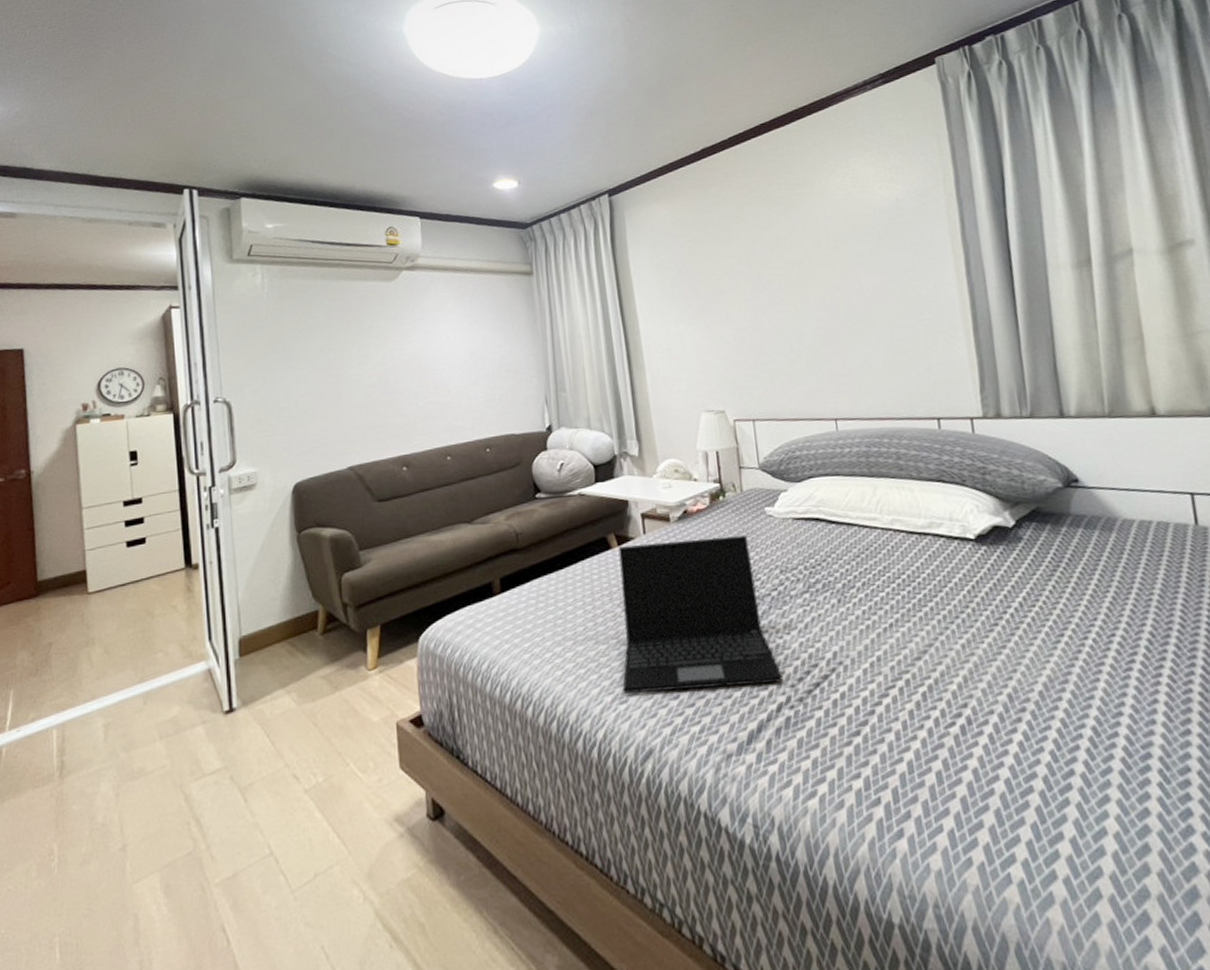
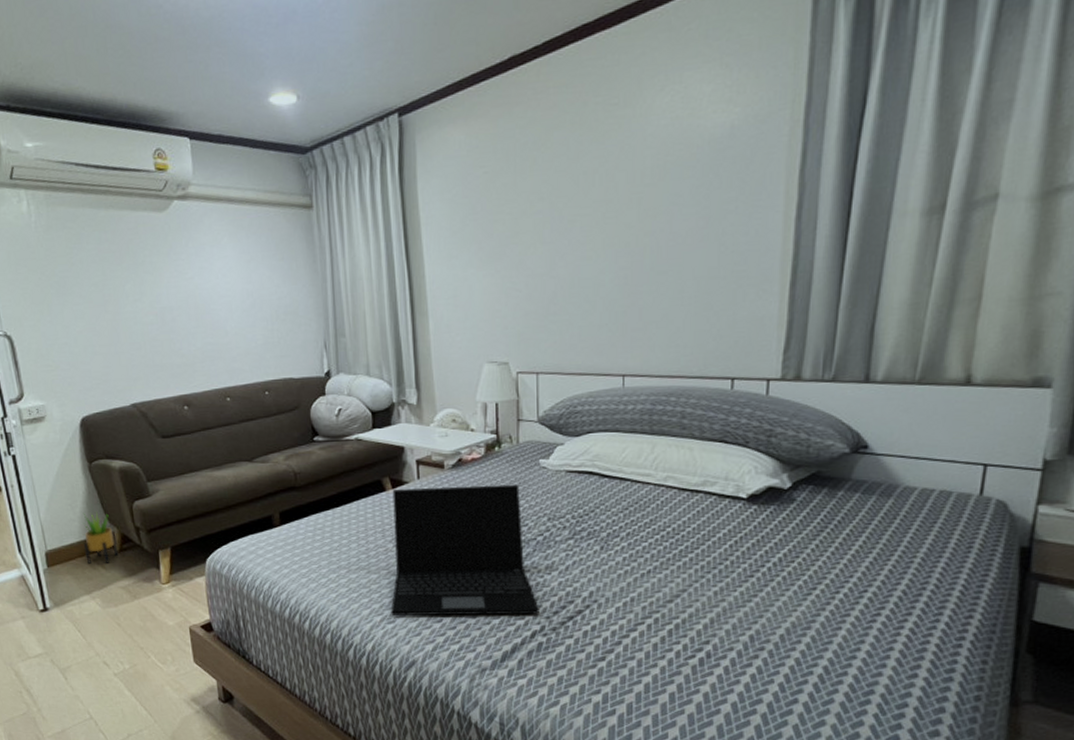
potted plant: none [283,588,321,650] -> present [83,512,118,564]

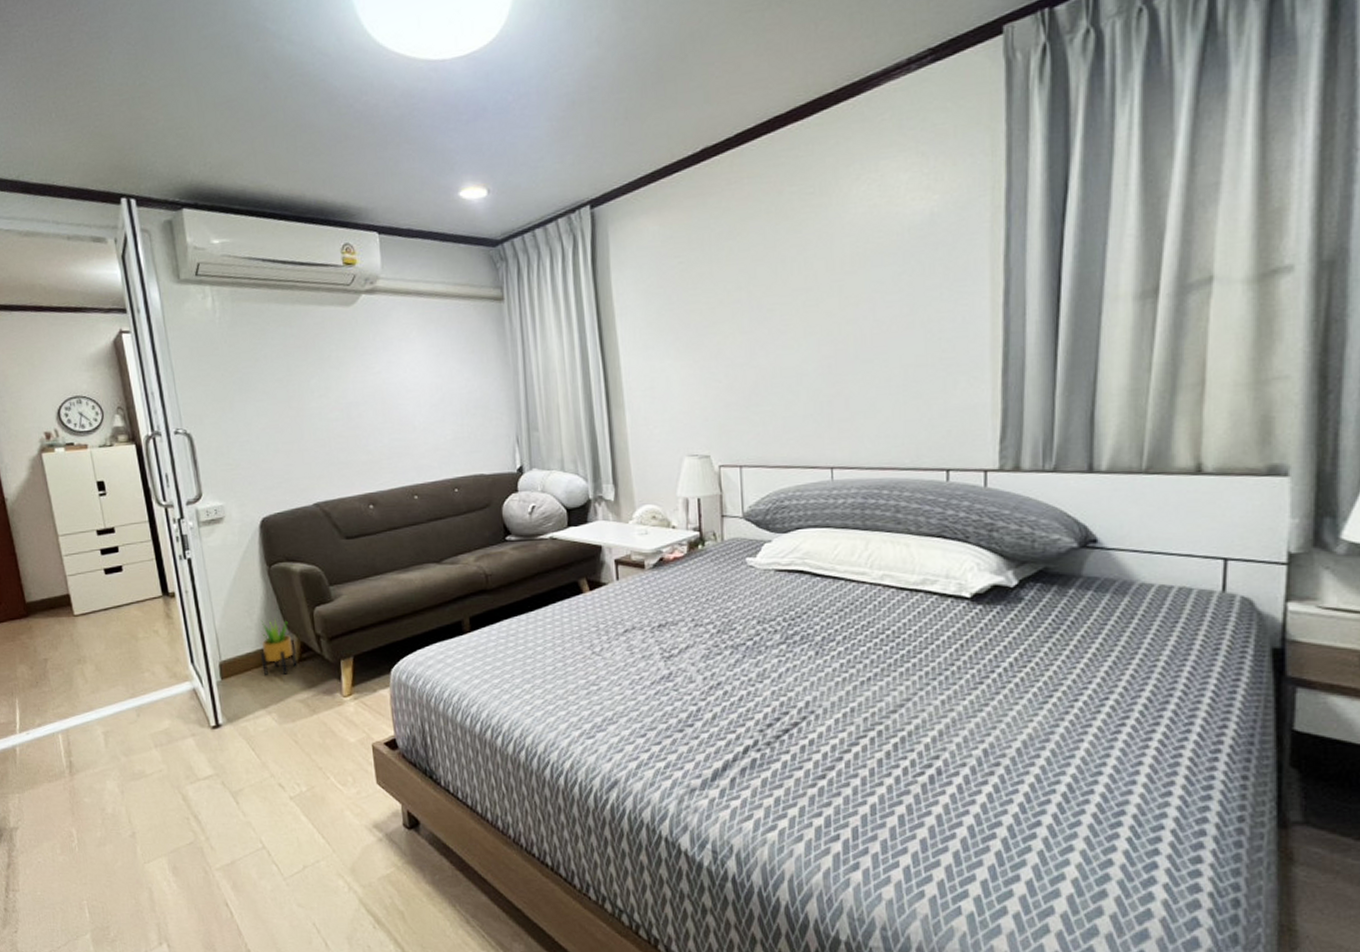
laptop: present [391,484,539,615] -> none [590,584,752,730]

